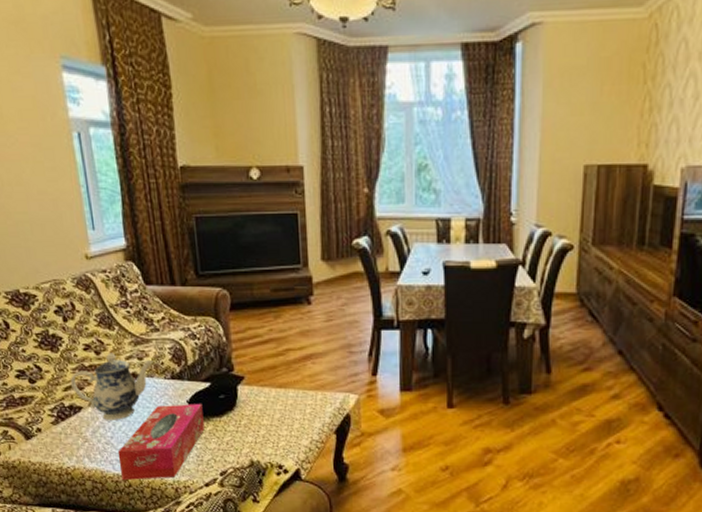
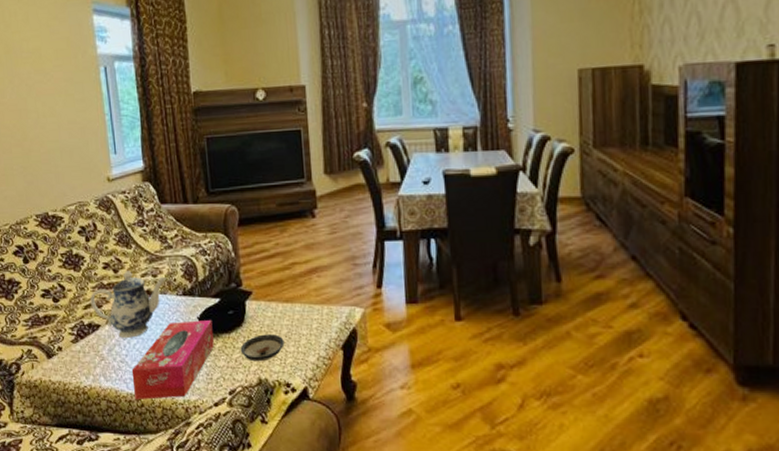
saucer: none [231,418,277,445] -> present [240,334,285,362]

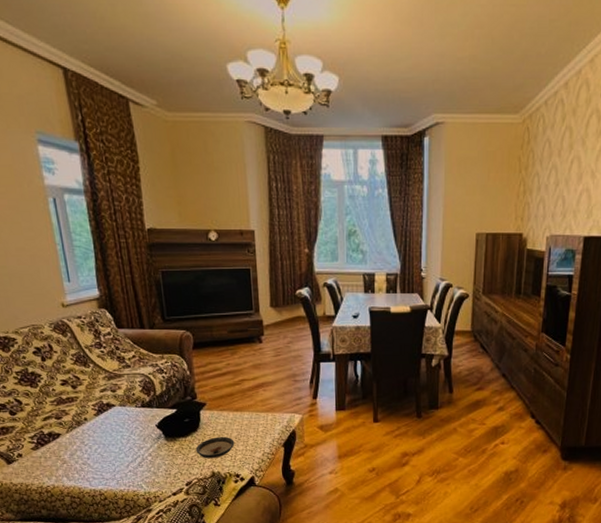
teapot: present [89,271,166,338] -> none [48,387,125,444]
tissue box: present [131,320,214,400] -> none [94,427,172,495]

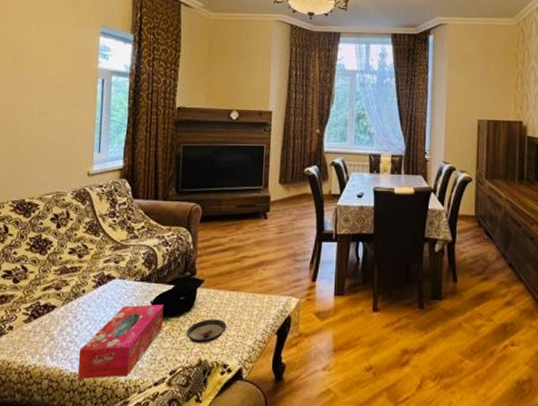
tissue box: none [94,427,172,495] -> present [78,304,164,380]

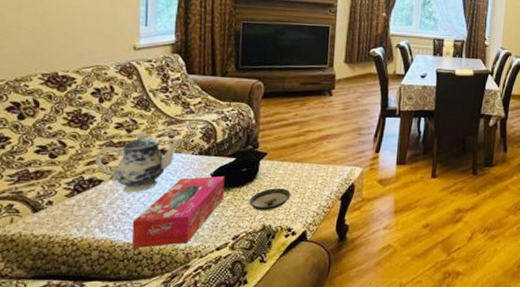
teapot: none [50,256,127,319] -> present [94,131,184,192]

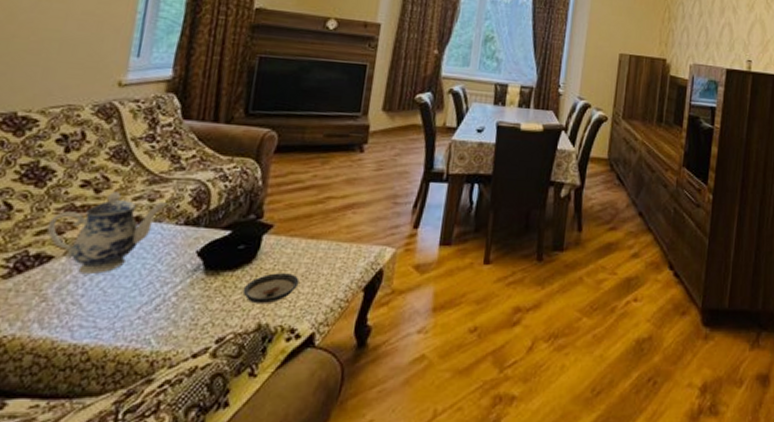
tissue box: present [132,176,225,249] -> none [79,254,215,353]

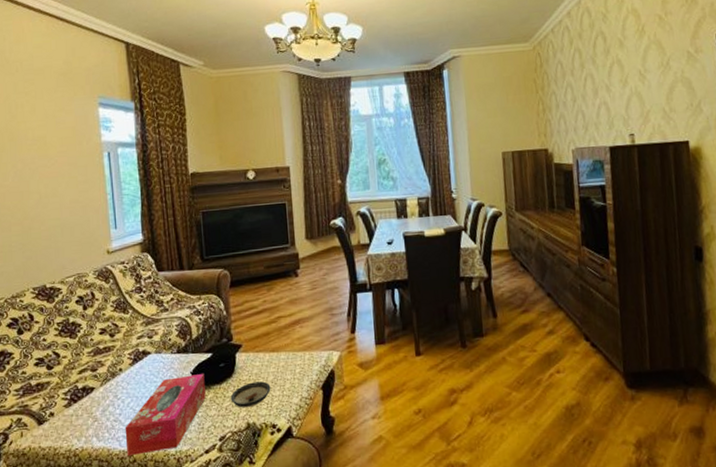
teapot: present [46,191,167,274] -> none [85,334,162,398]
tissue box: none [79,254,215,353] -> present [125,374,206,457]

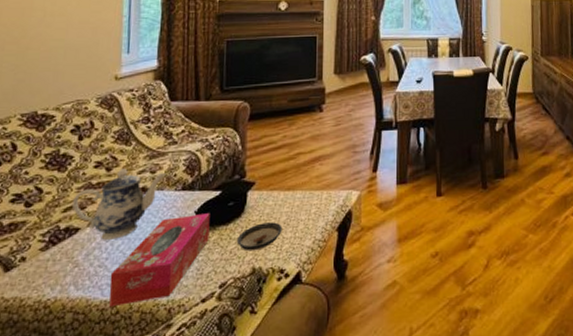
teapot: none [85,334,162,398] -> present [71,168,166,240]

